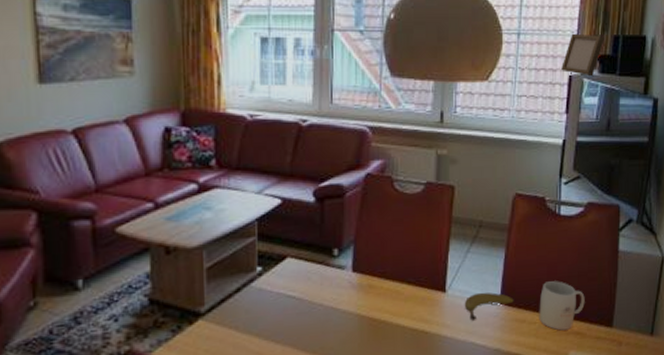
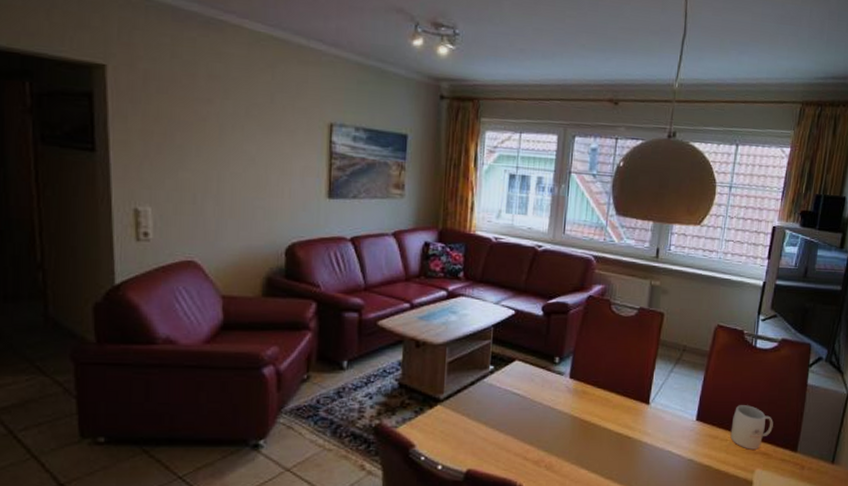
fruit: present [464,292,514,321] -> none [664,408,709,432]
photo frame: present [561,33,604,77] -> none [766,190,807,229]

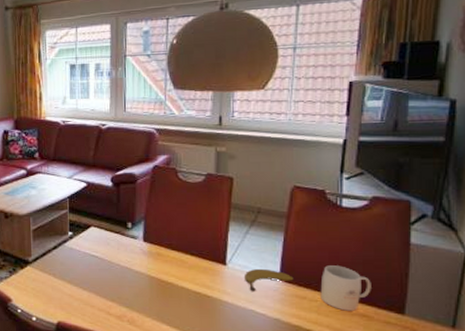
fruit: none [664,408,709,432] -> present [244,268,294,292]

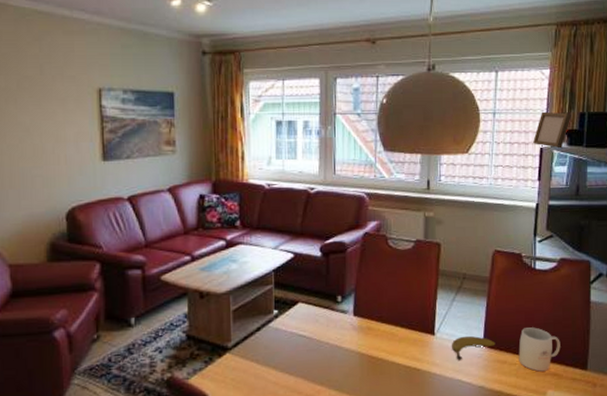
photo frame: none [341,43,389,82] -> present [533,111,571,149]

